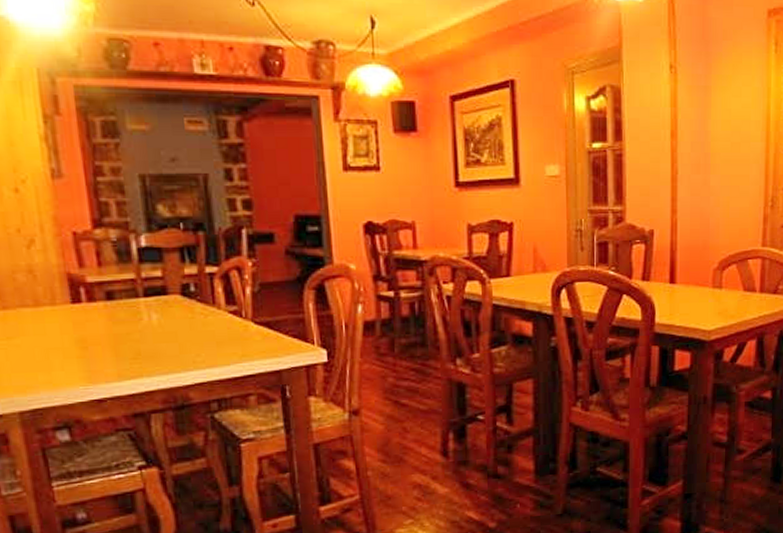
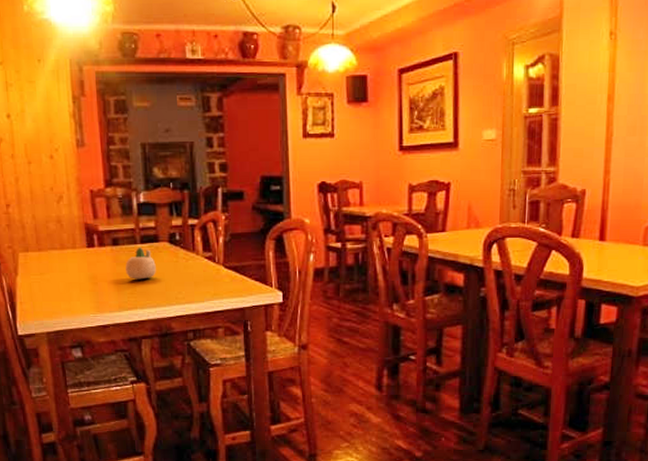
succulent planter: none [125,301,166,341] -> present [126,247,156,280]

